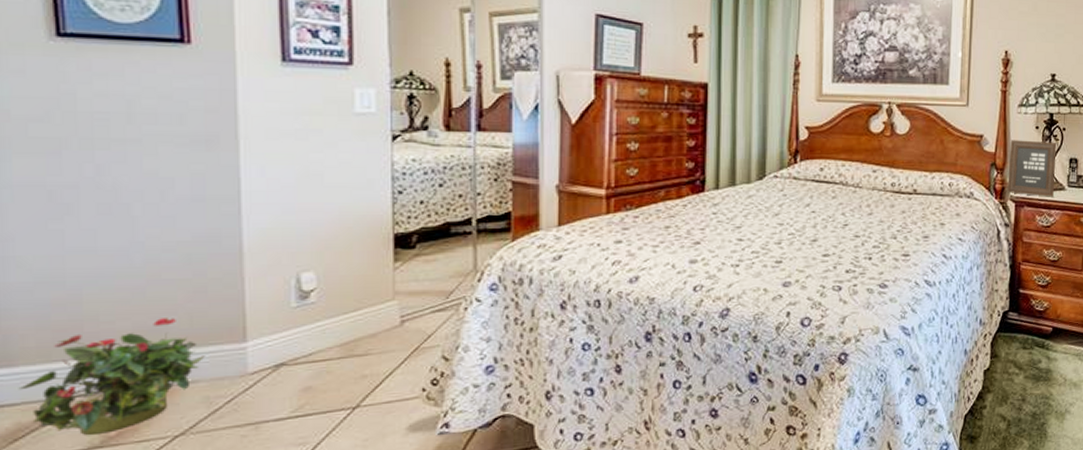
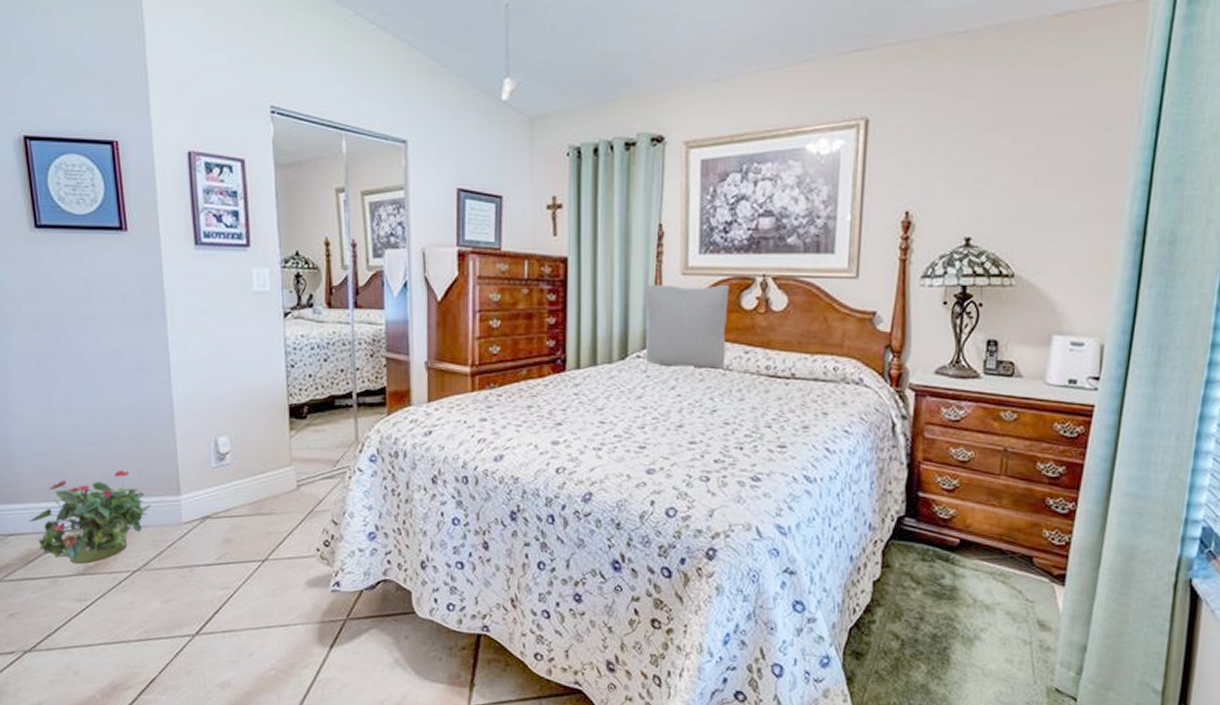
pillow: none [782,109,859,185] -> present [644,284,729,367]
picture frame: present [1007,140,1057,197] -> none [905,317,971,386]

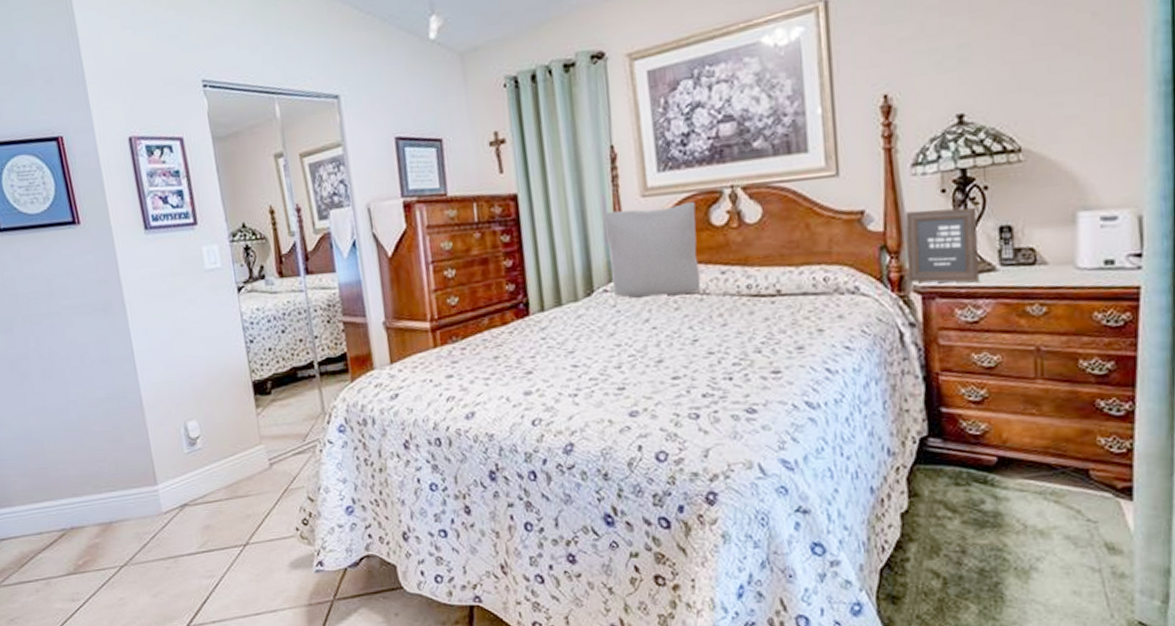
potted plant: present [28,470,152,564] -> none [17,465,131,563]
picture frame: none [905,317,971,386] -> present [905,206,979,283]

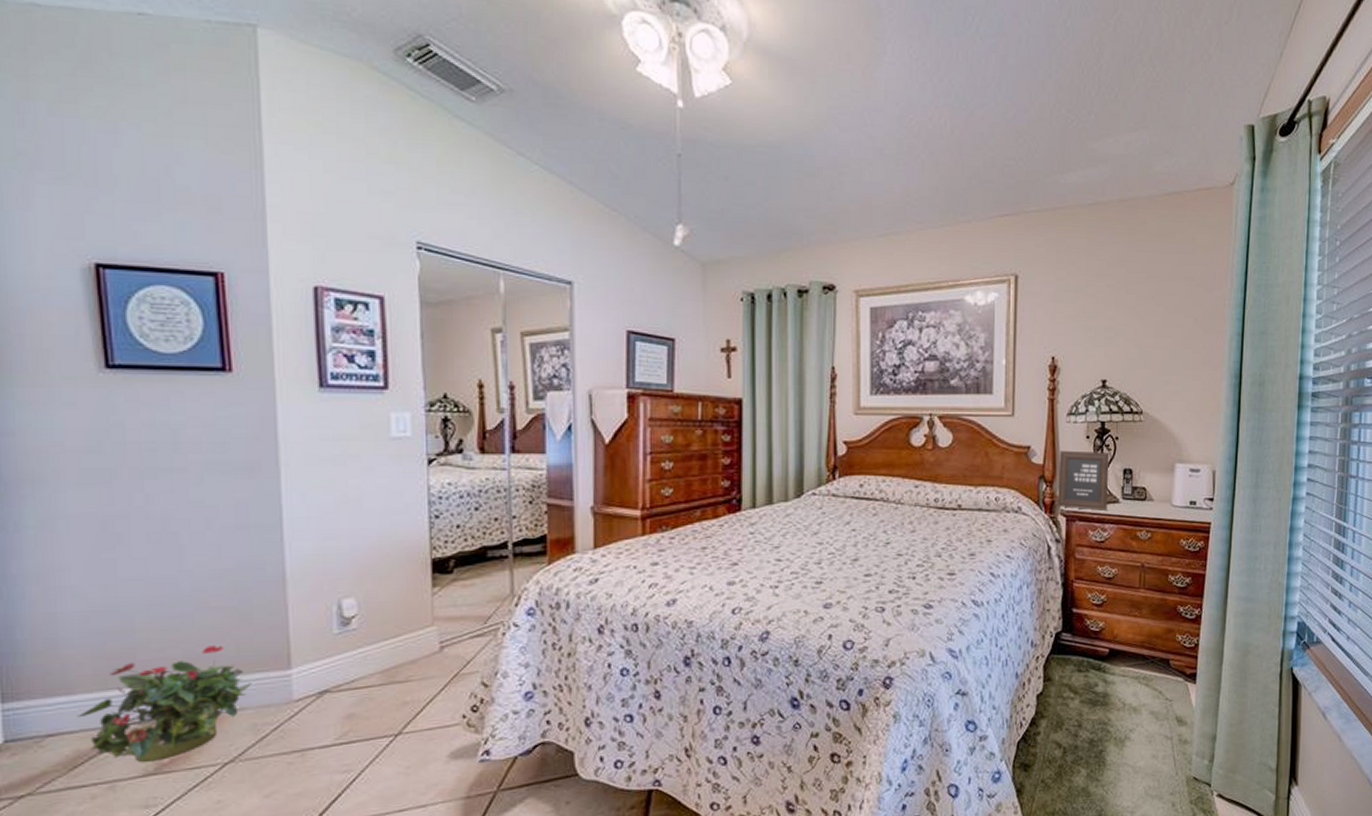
potted plant: none [17,465,131,563] -> present [77,645,252,762]
pillow: present [603,201,701,298] -> none [819,423,899,502]

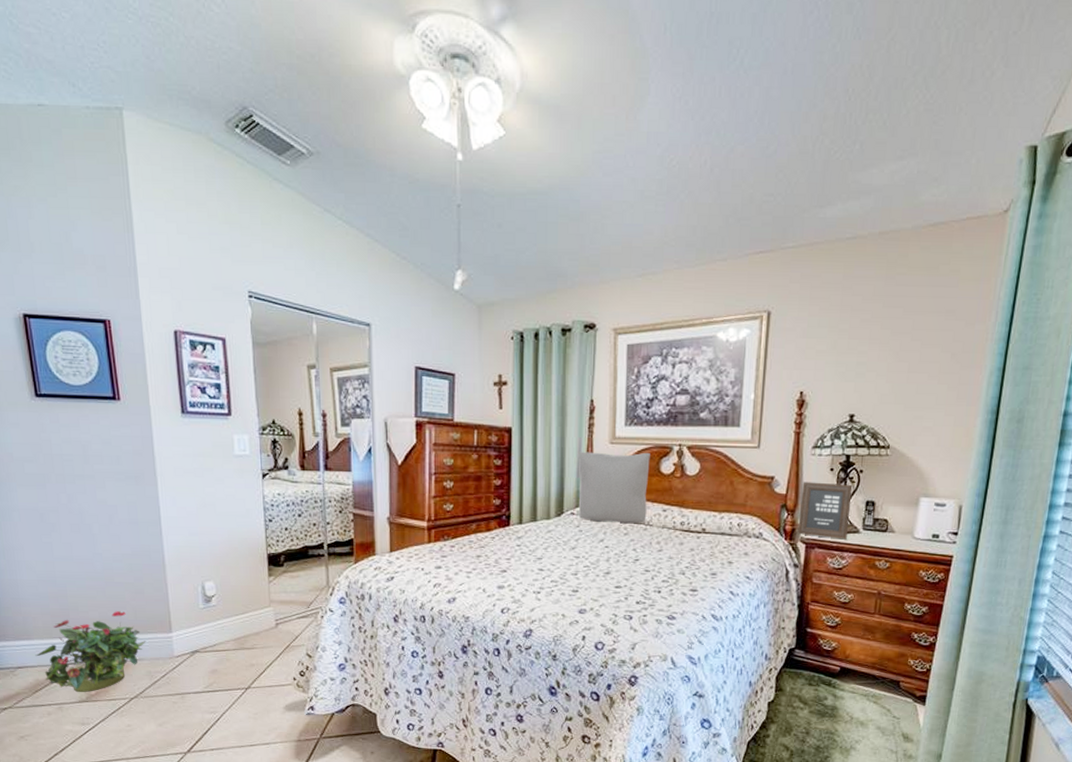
pillow: none [819,423,899,502] -> present [578,451,650,523]

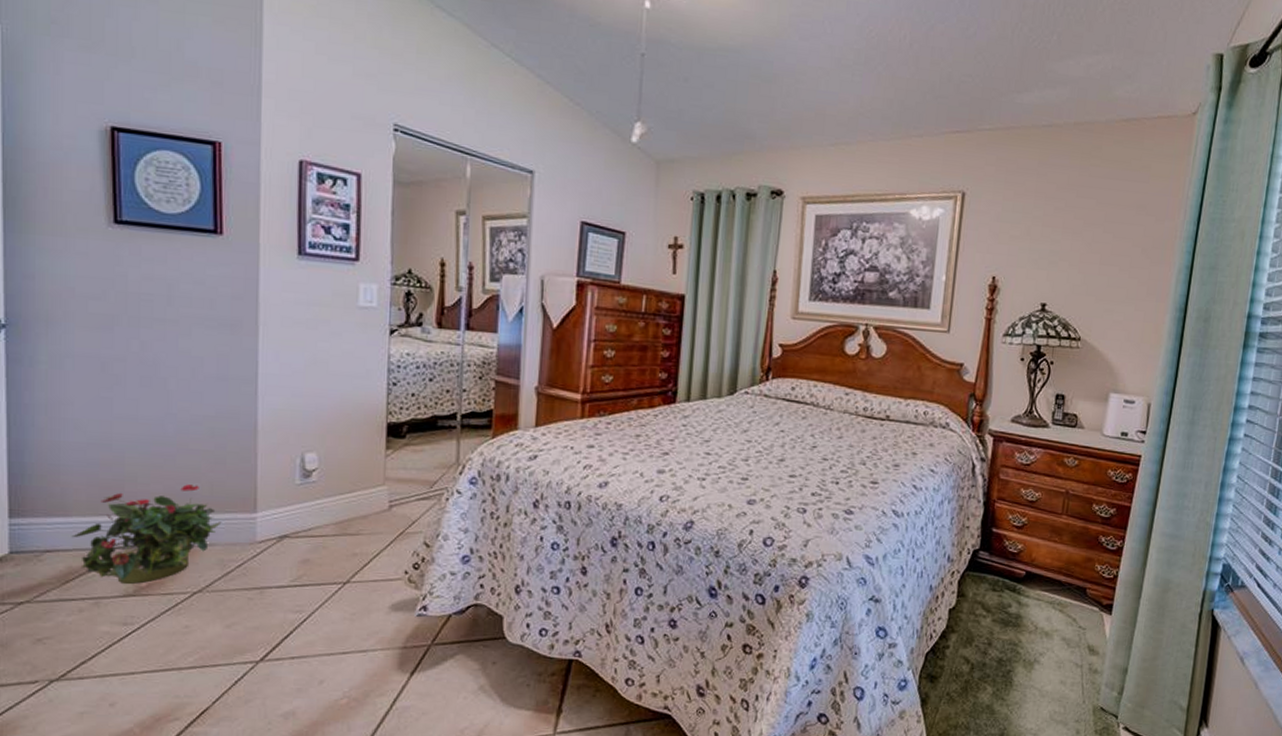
pillow: present [578,451,650,523] -> none [753,325,834,407]
picture frame: present [797,481,853,540] -> none [985,370,1043,434]

